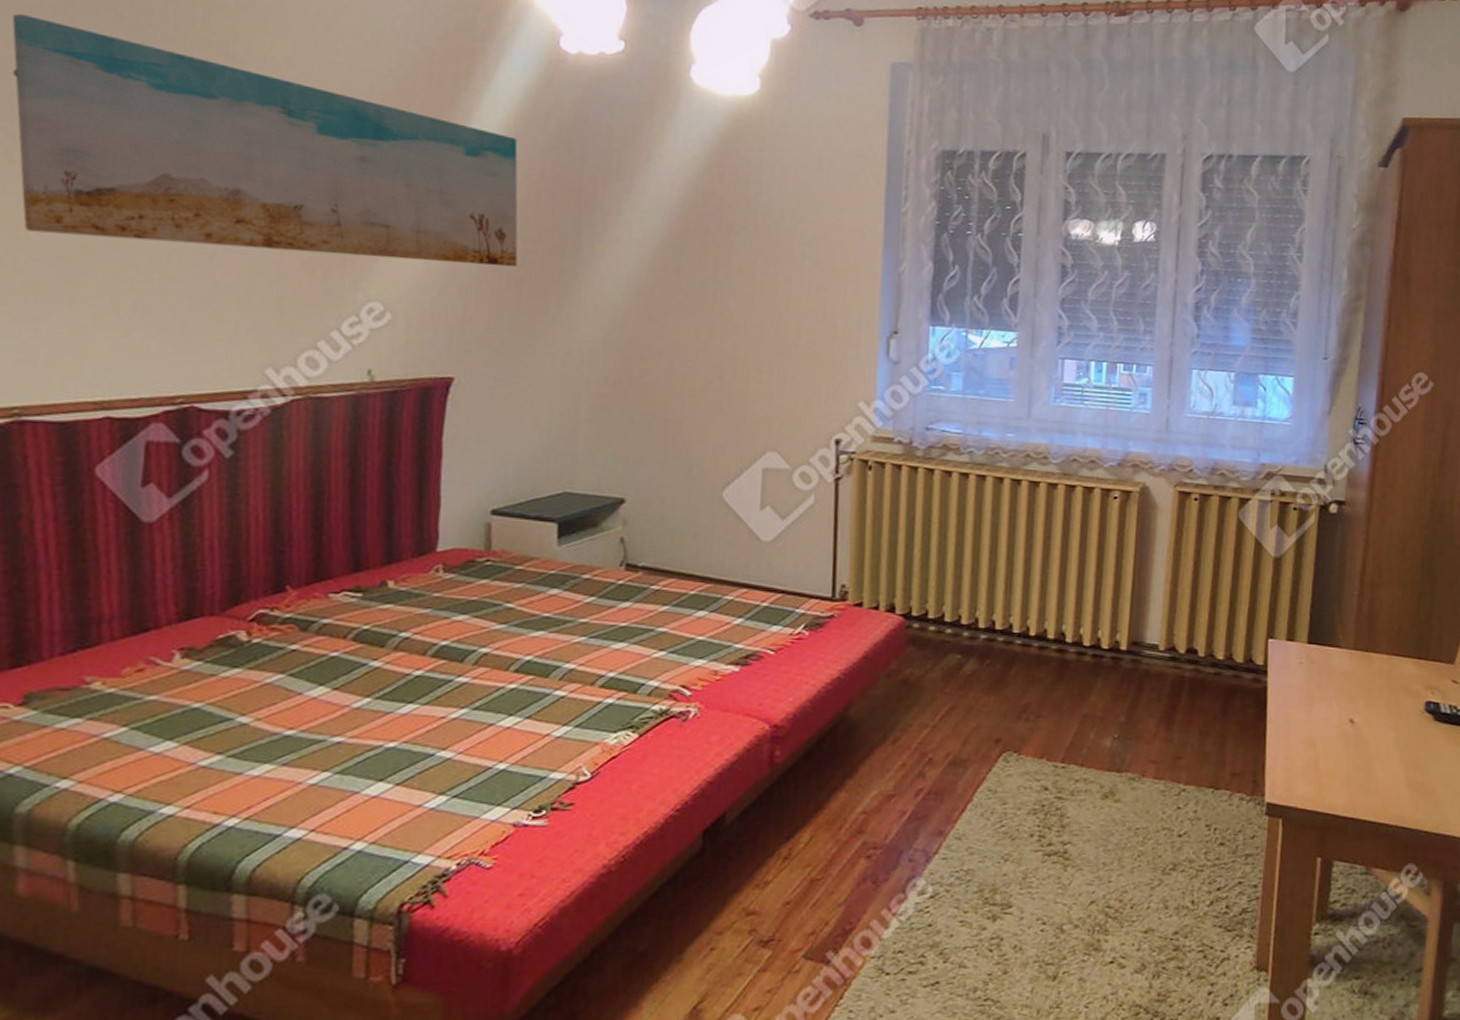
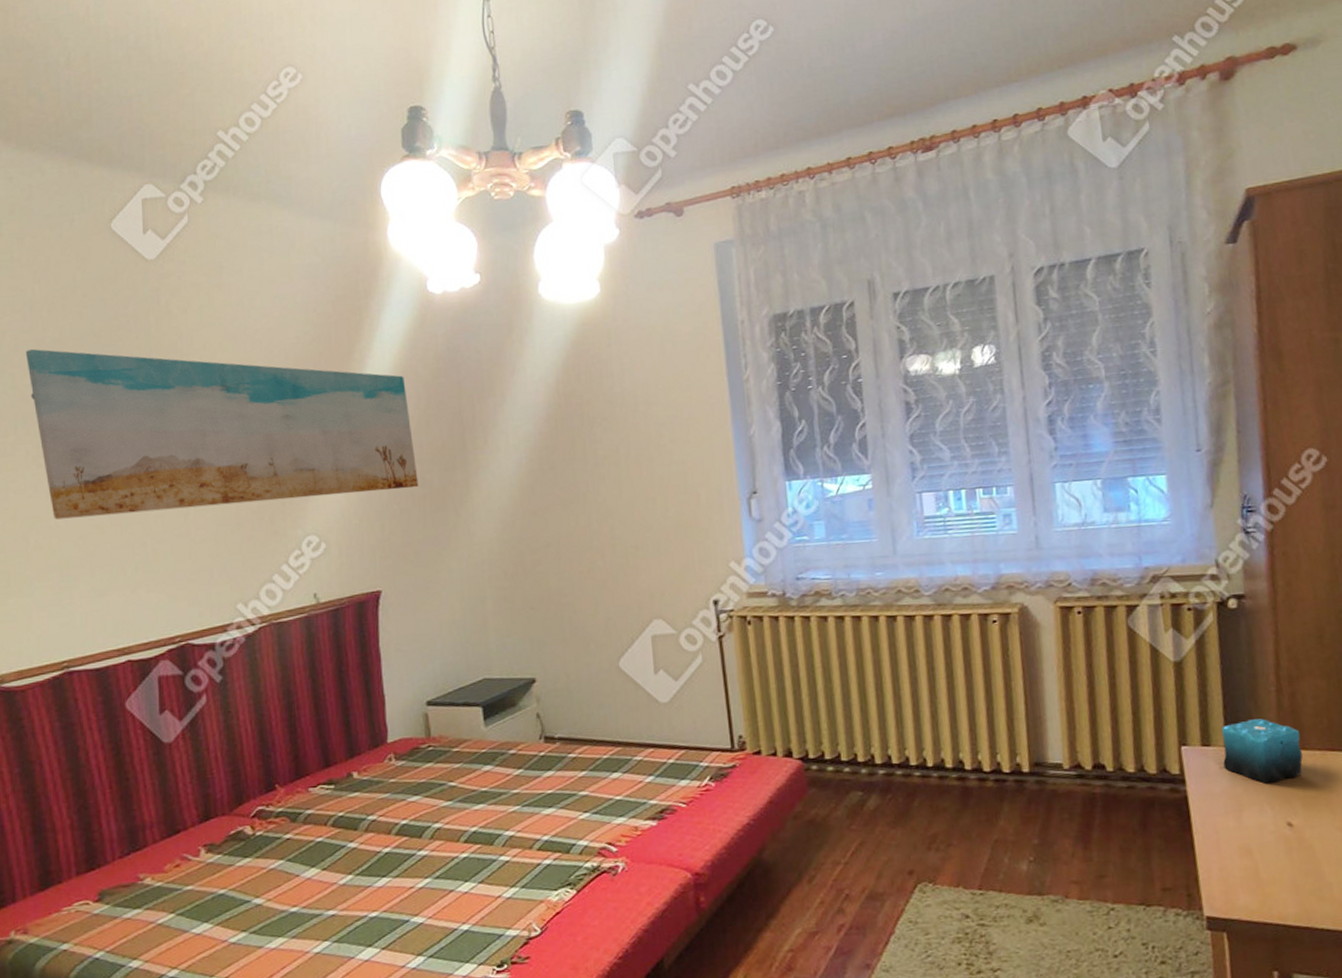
candle: none [1303,620,1372,681] -> present [1222,718,1303,784]

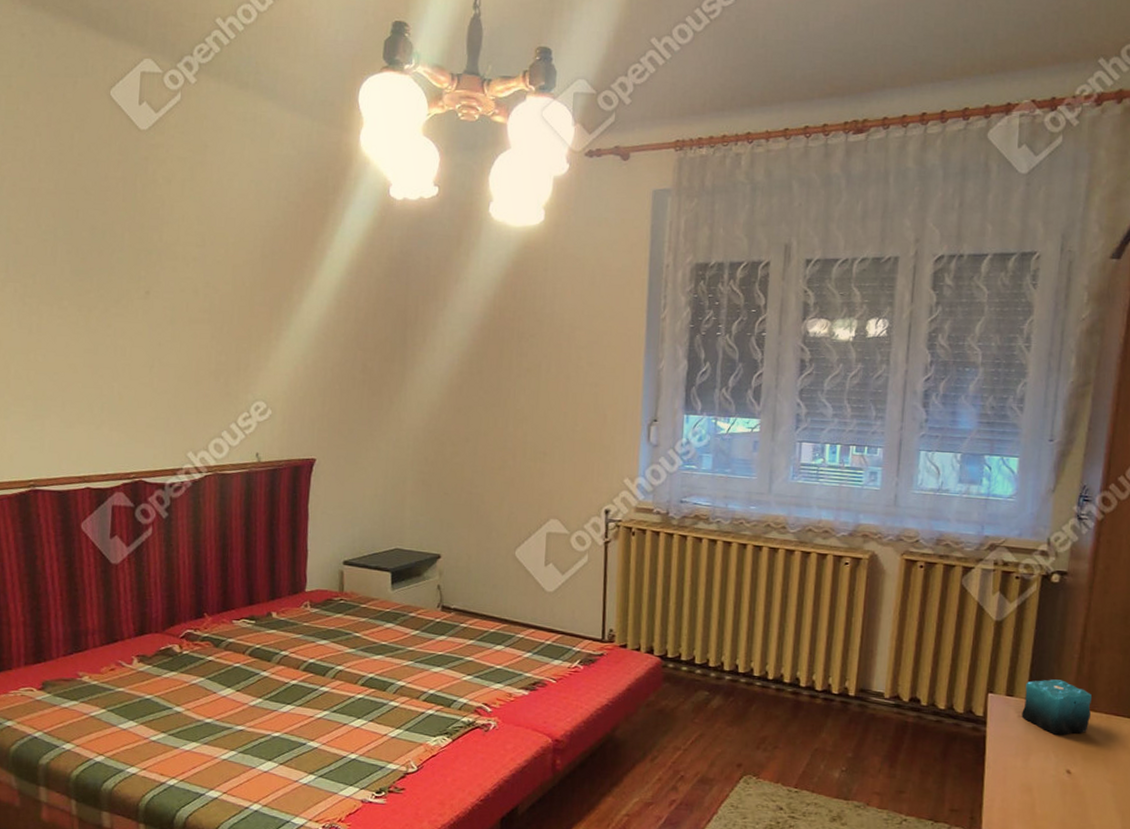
wall art: present [25,349,419,520] -> none [21,197,361,372]

